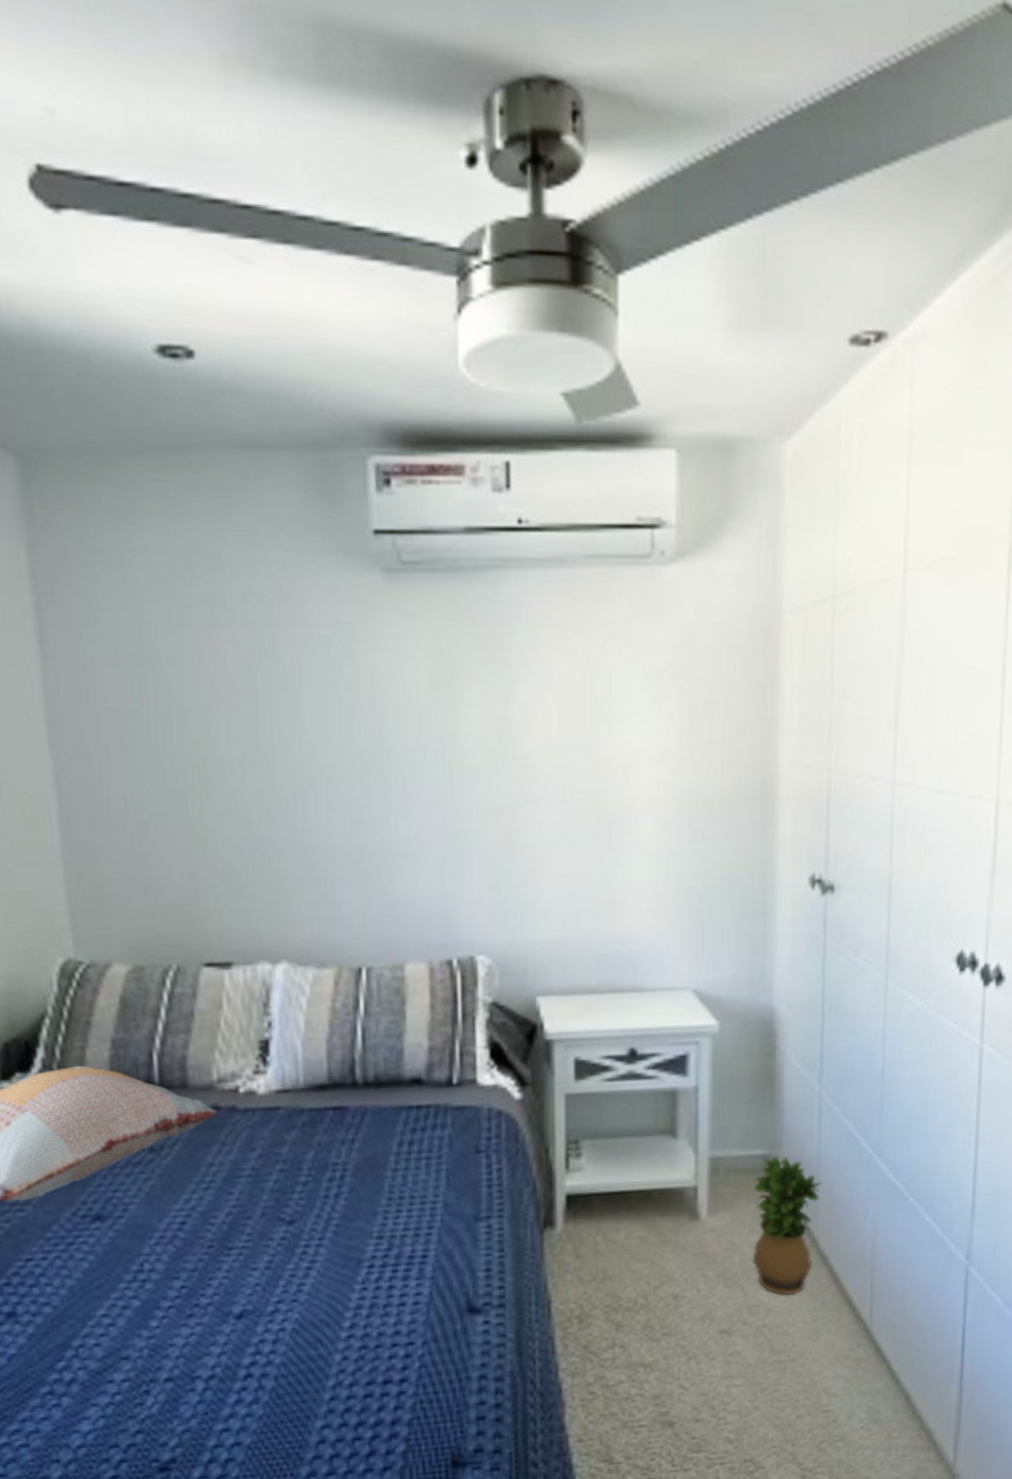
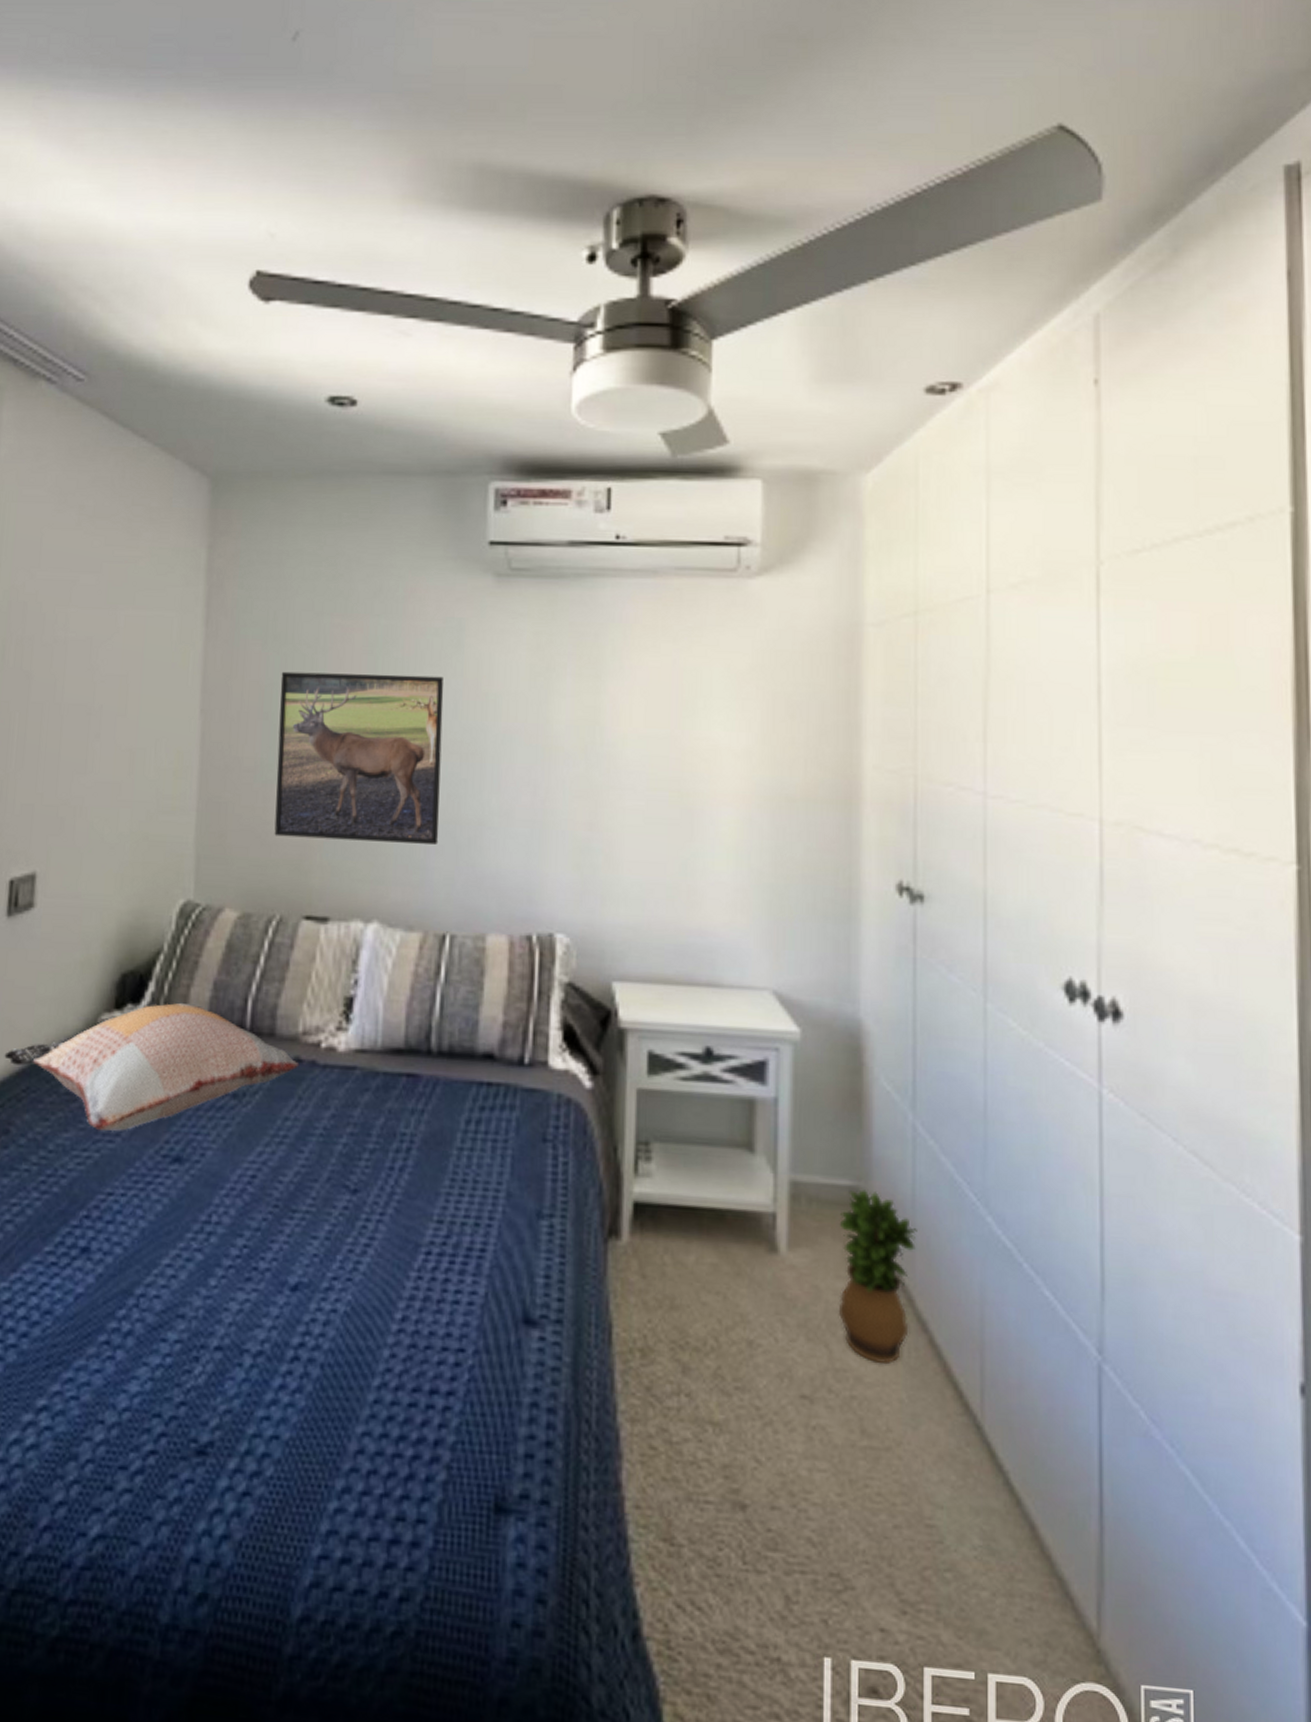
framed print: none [142,691,345,882] -> present [274,671,444,844]

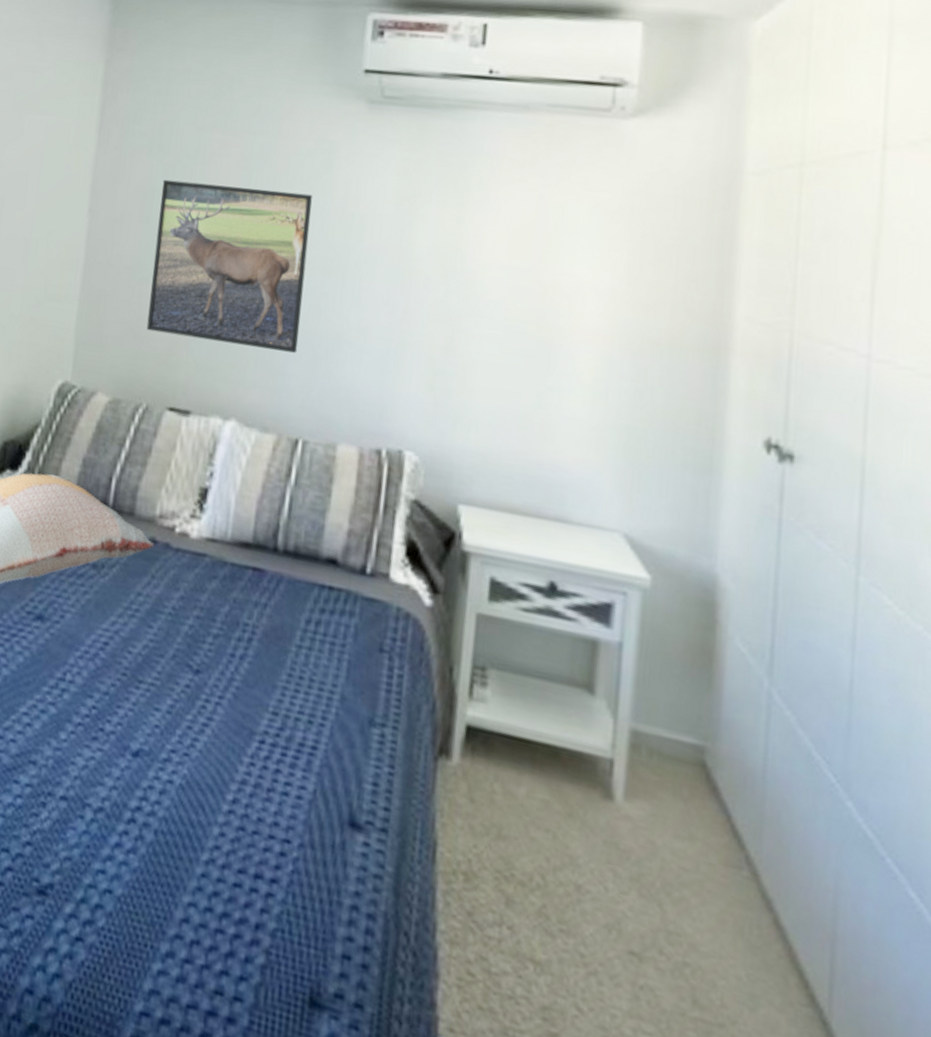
potted plant: present [838,1189,917,1363] -> none [674,749,767,936]

